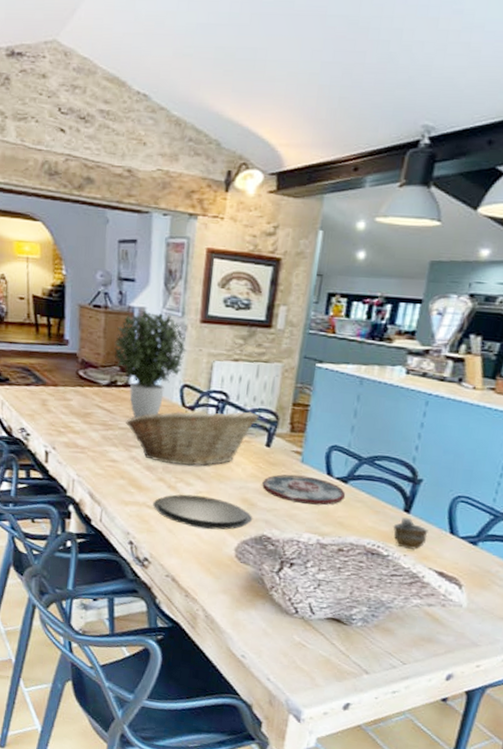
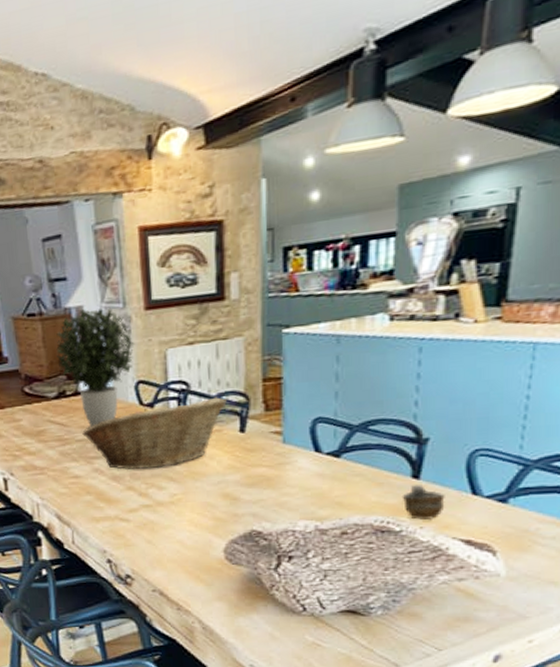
plate: present [153,494,253,530] -> none [126,498,239,535]
plate: present [262,474,346,506] -> none [242,457,340,489]

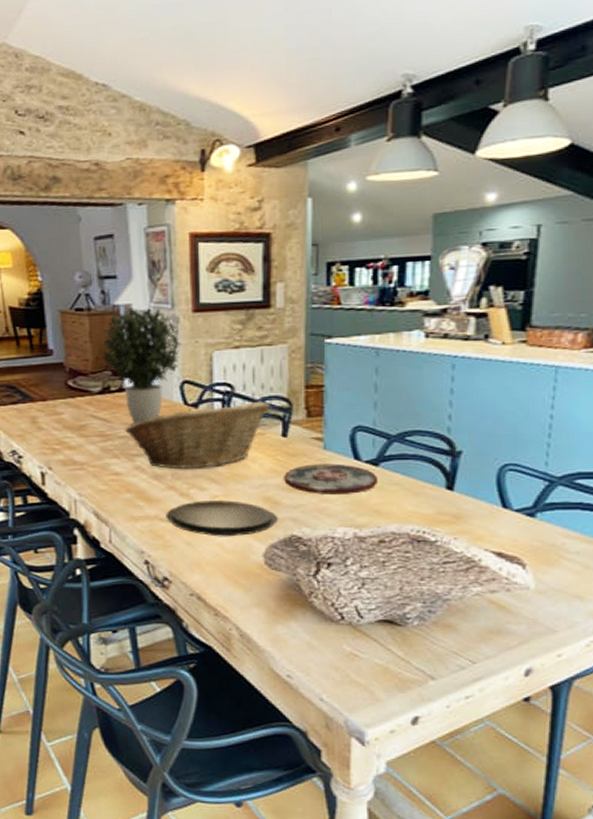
plate: none [126,498,239,535] -> present [166,500,279,537]
plate: none [242,457,340,489] -> present [284,463,379,496]
cup: present [402,483,445,521] -> none [437,495,477,532]

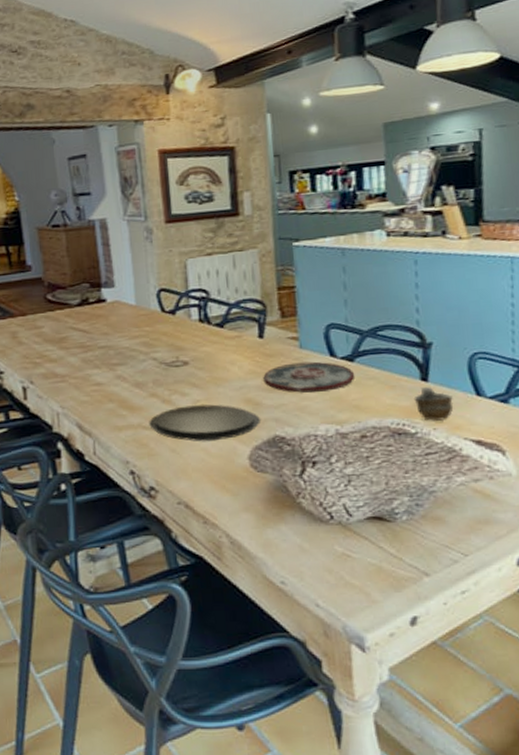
potted plant: present [103,307,182,423] -> none [80,220,156,333]
fruit basket: present [125,401,270,469] -> none [105,304,245,376]
cup: none [437,495,477,532] -> present [413,386,454,422]

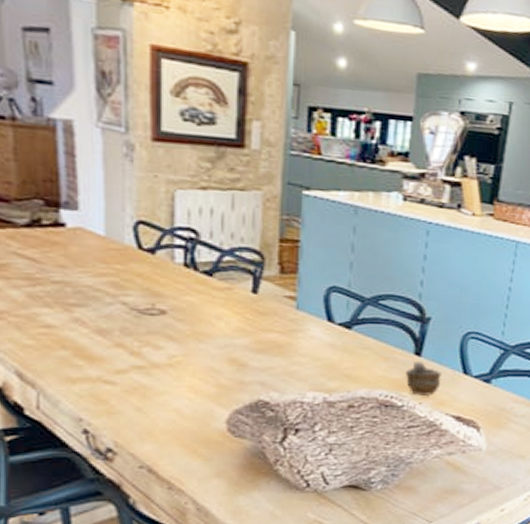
plate: present [149,404,261,442] -> none [111,361,245,402]
plate: present [263,361,355,393] -> none [252,324,351,359]

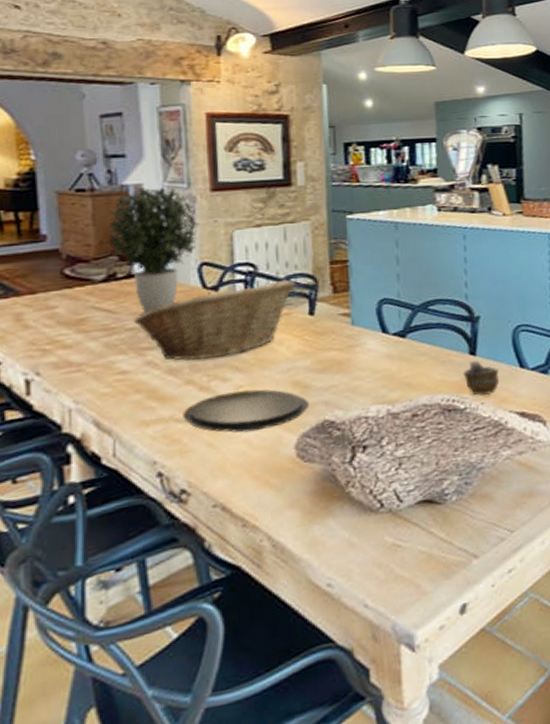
potted plant: none [32,124,137,267] -> present [108,186,199,313]
fruit basket: none [61,249,240,325] -> present [134,279,295,361]
plate: none [111,361,245,402] -> present [183,389,310,433]

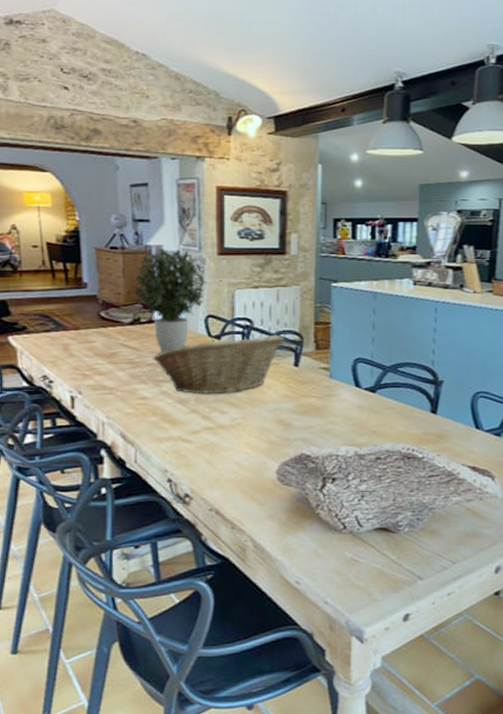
plate: present [183,389,310,433] -> none [189,423,291,456]
cup: present [463,360,500,396] -> none [423,418,456,449]

